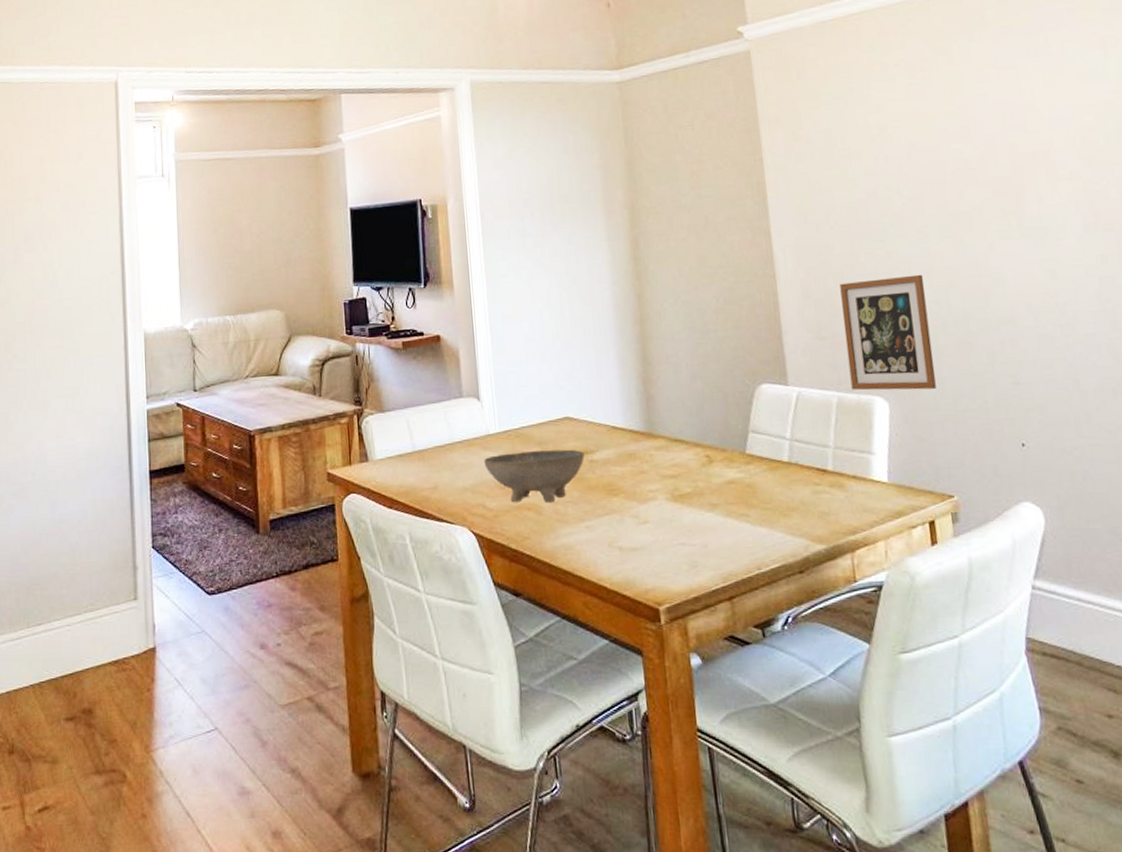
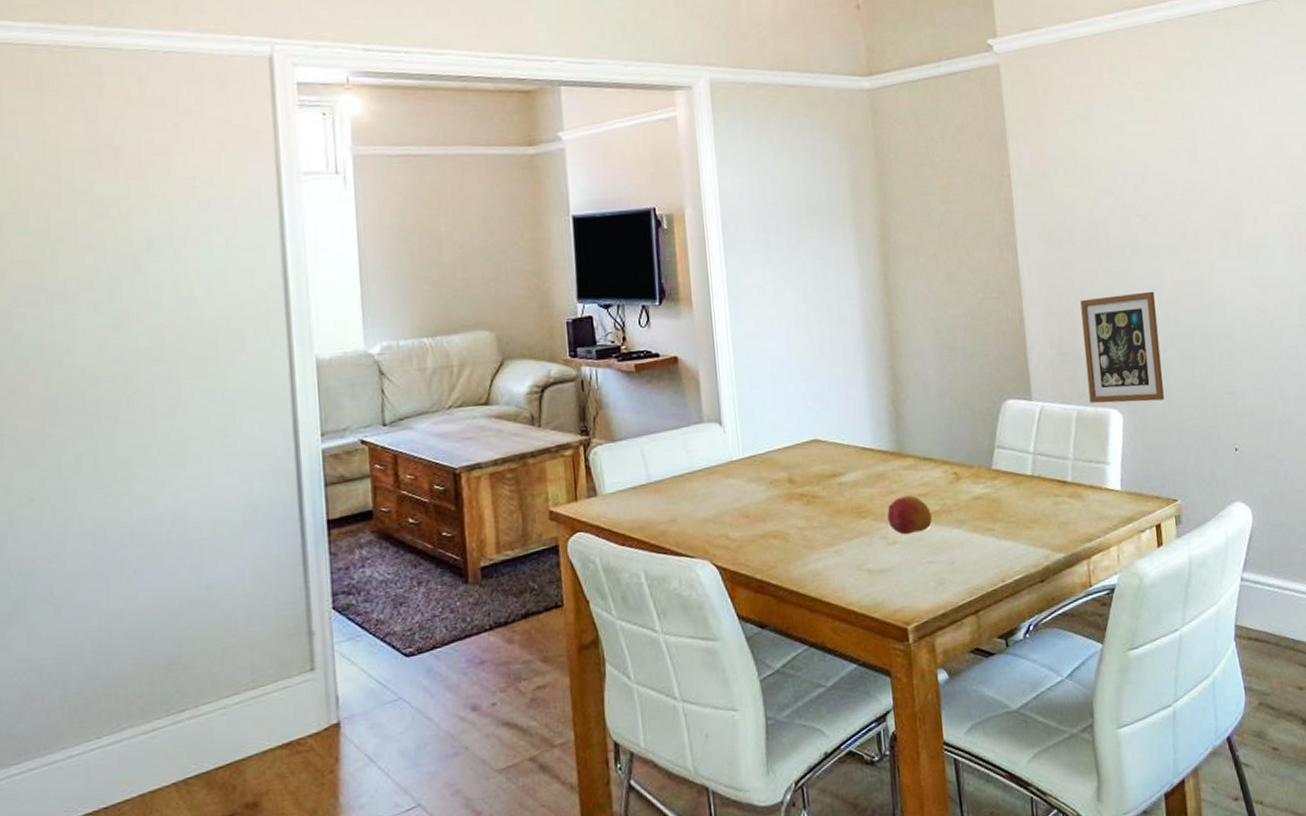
bowl: present [484,449,585,503] -> none [727,473,833,532]
fruit: none [638,476,684,515] -> present [887,495,932,535]

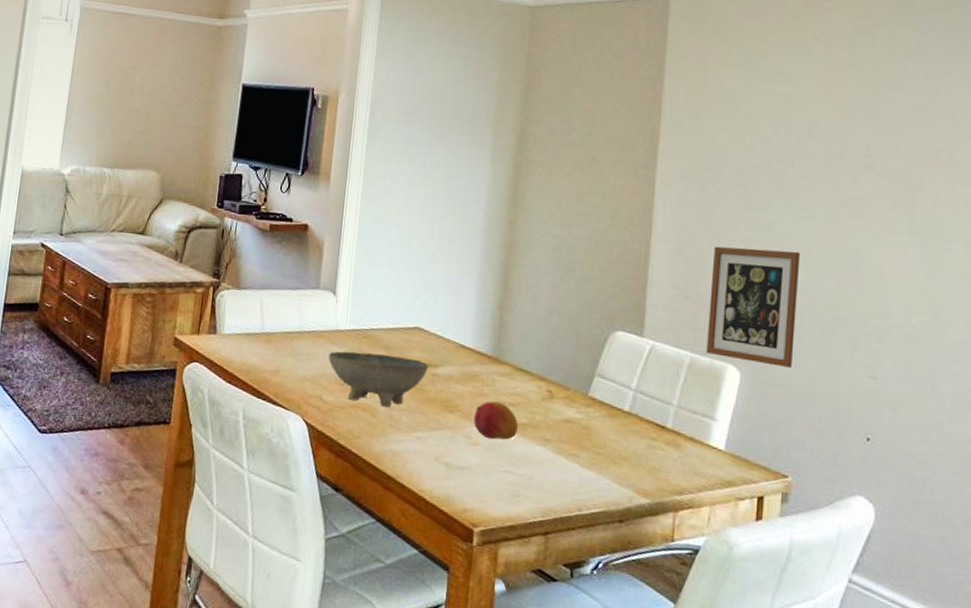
bowl: none [727,473,833,532] -> present [328,351,428,407]

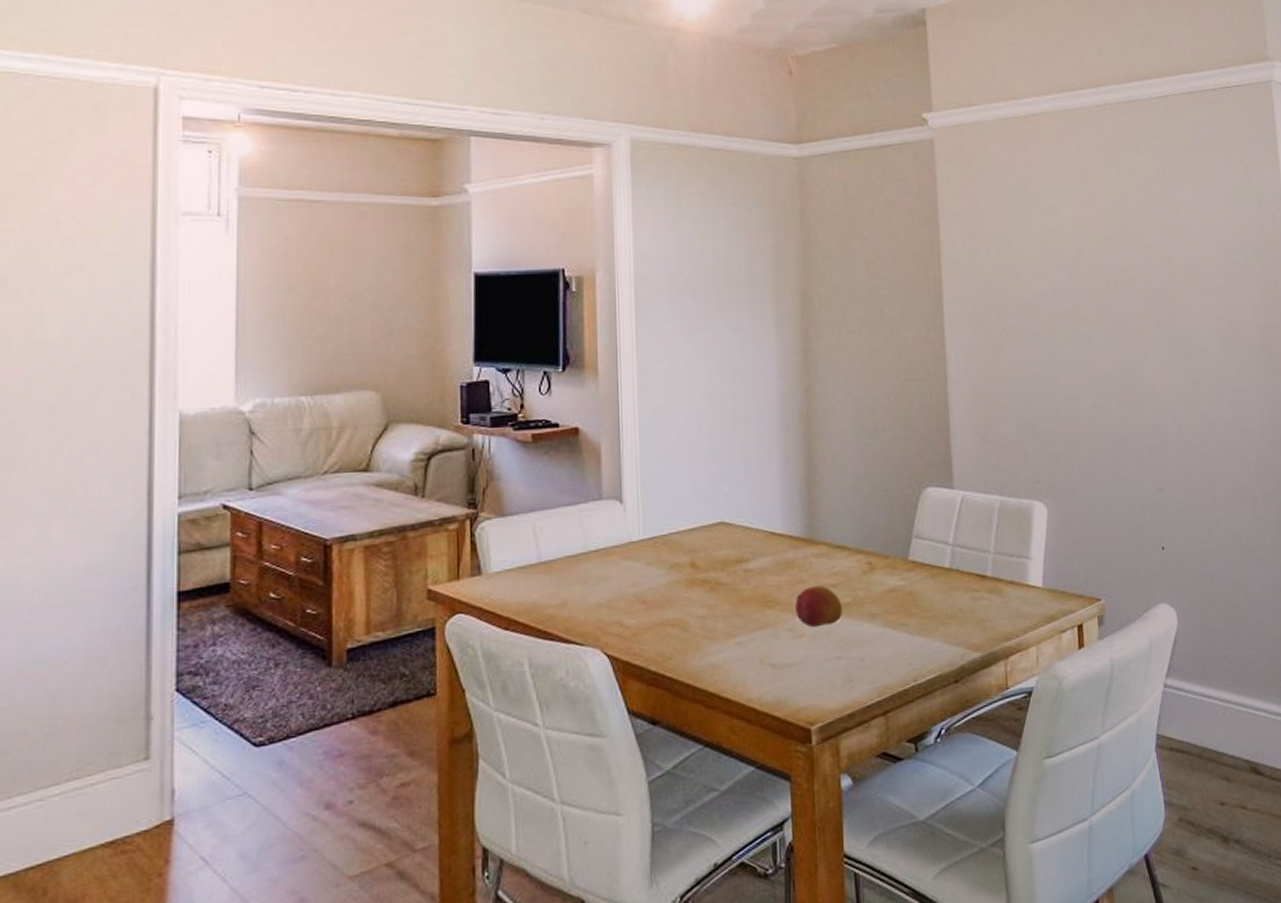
bowl: present [328,351,428,407] -> none [624,557,739,619]
picture frame: present [706,246,801,368] -> none [1007,380,1091,495]

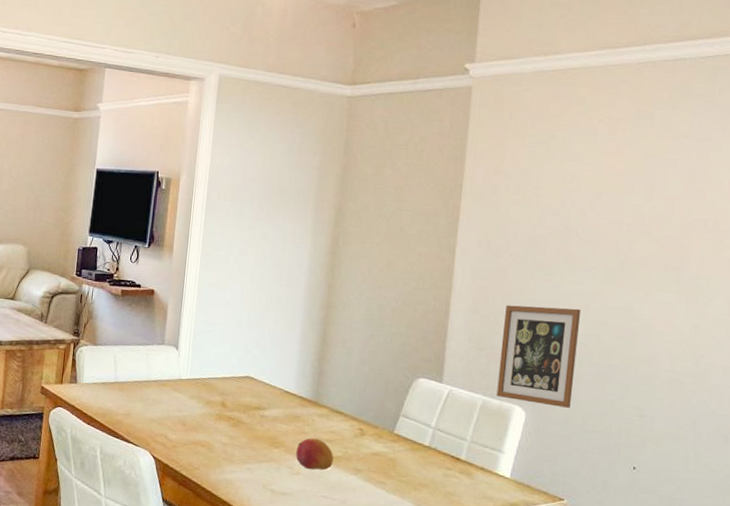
picture frame: none [1007,380,1091,495] -> present [496,305,581,408]

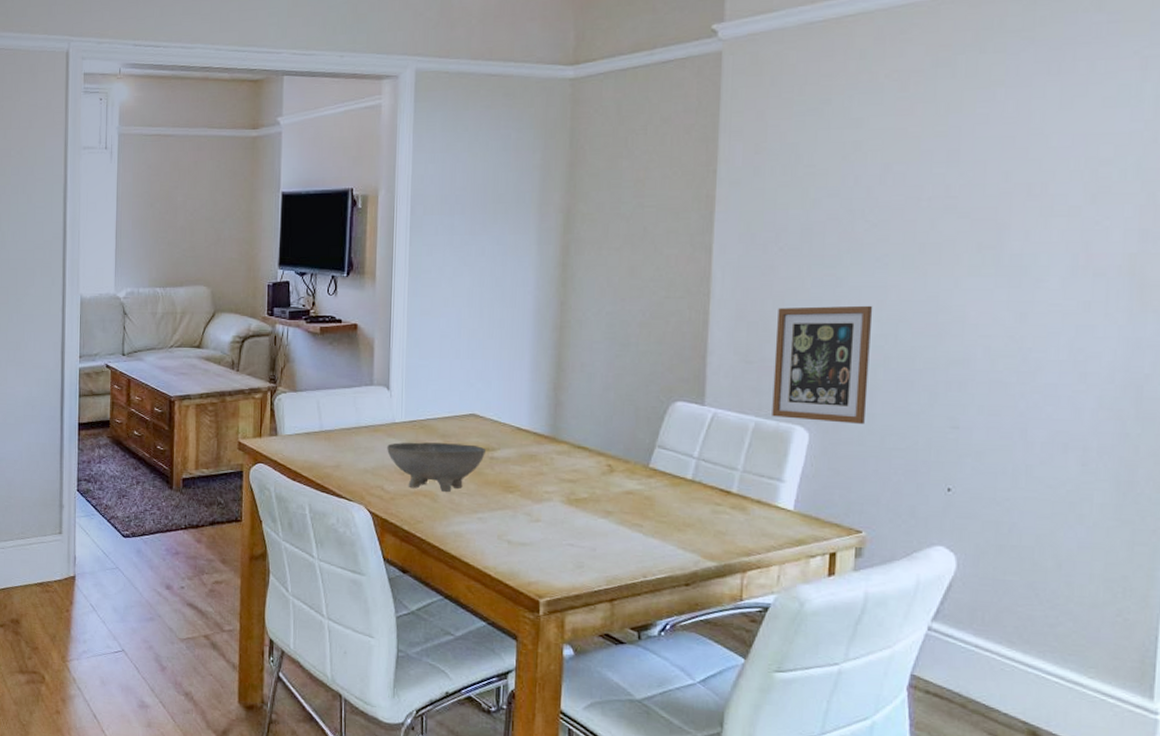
bowl: none [172,397,257,444] -> present [387,442,485,492]
fruit: present [296,438,334,470] -> none [534,479,579,516]

